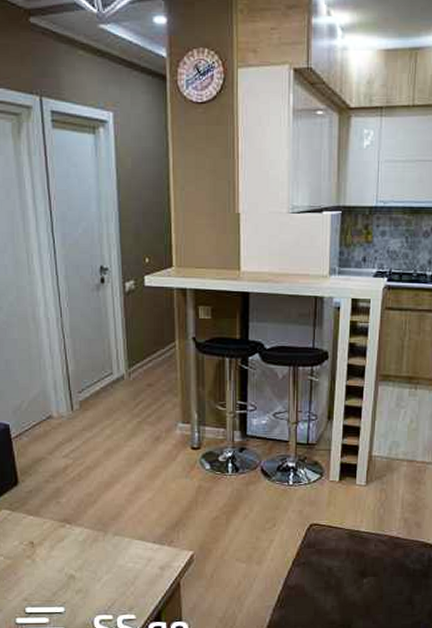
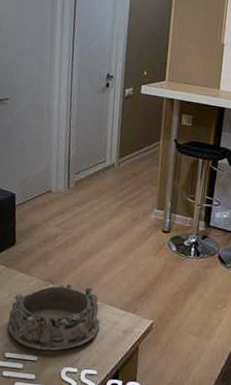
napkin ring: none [24,521,132,603] -> present [7,283,100,353]

